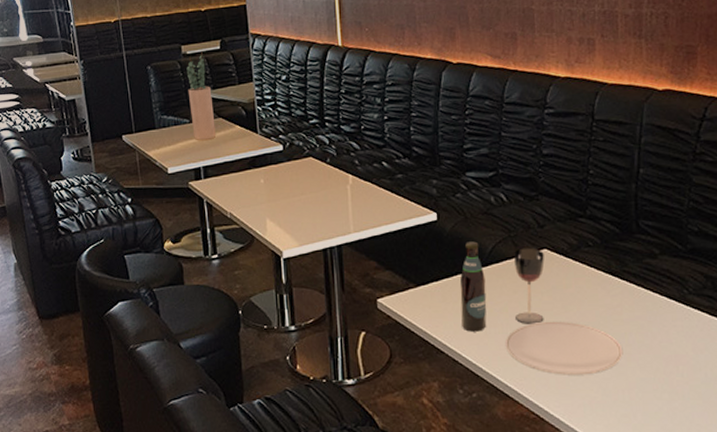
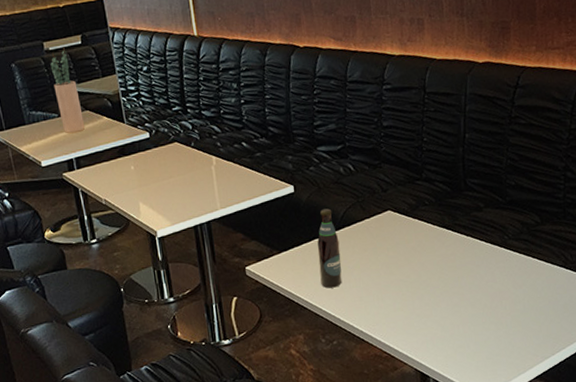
plate: present [504,321,623,375] -> none [358,271,457,318]
wineglass: present [514,247,545,324] -> none [363,210,391,277]

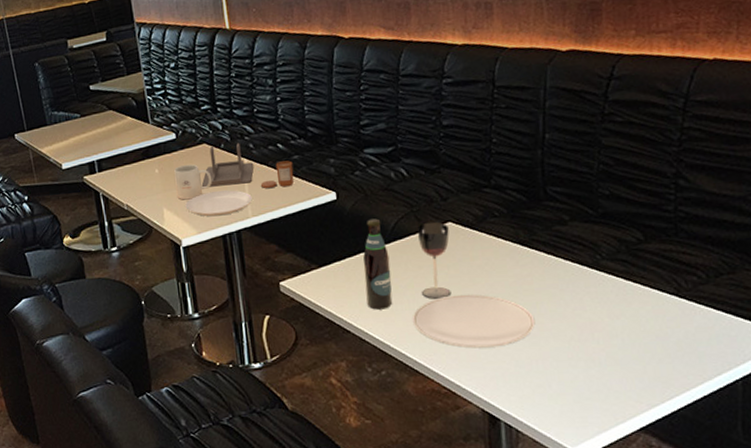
vase: present [50,47,85,134] -> none [74,44,108,135]
mug: none [148,161,184,195] -> present [173,164,212,200]
plate: none [159,184,220,210] -> present [185,190,252,217]
napkin holder: none [174,141,222,182] -> present [201,143,254,187]
candle: none [227,157,257,183] -> present [260,160,294,189]
plate: none [358,271,457,318] -> present [412,294,536,349]
wineglass: none [363,210,391,277] -> present [418,221,452,299]

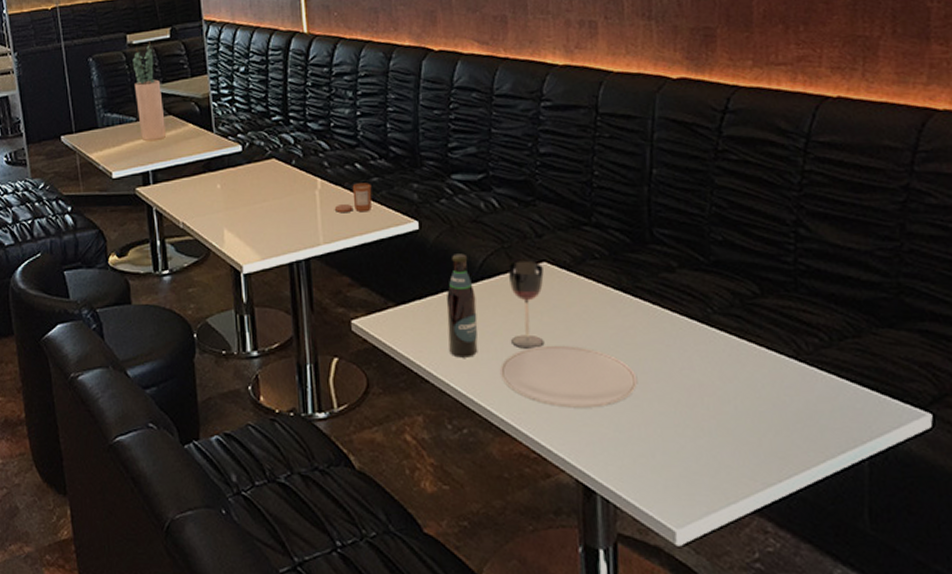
vase: none [74,44,108,135] -> present [132,41,167,142]
mug: present [173,164,212,200] -> none [237,180,281,221]
plate: present [185,190,252,217] -> none [249,212,325,242]
napkin holder: present [201,143,254,187] -> none [268,160,328,208]

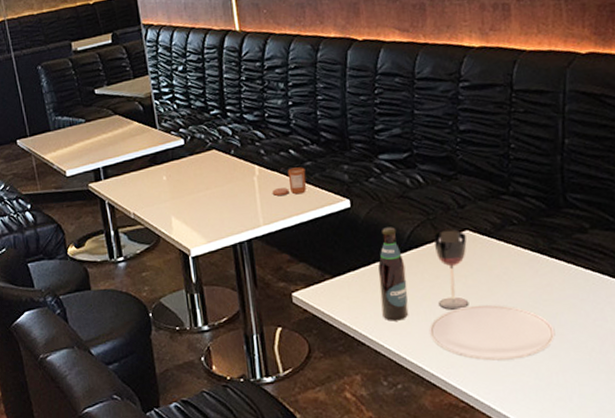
vase: present [132,41,167,142] -> none [78,46,114,141]

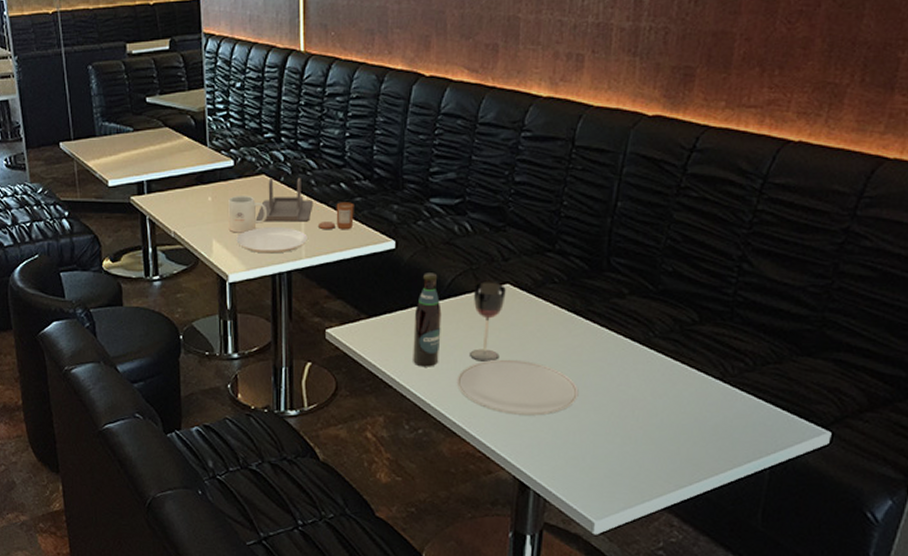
mug: none [182,171,222,208] -> present [227,195,268,233]
plate: none [194,197,264,226] -> present [236,226,308,254]
napkin holder: none [211,148,265,194] -> present [255,177,314,222]

